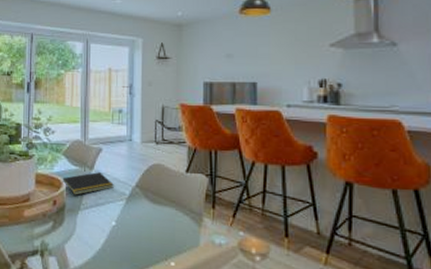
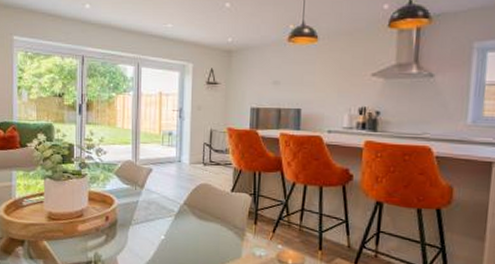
notepad: present [62,172,114,195] -> none [114,191,163,212]

